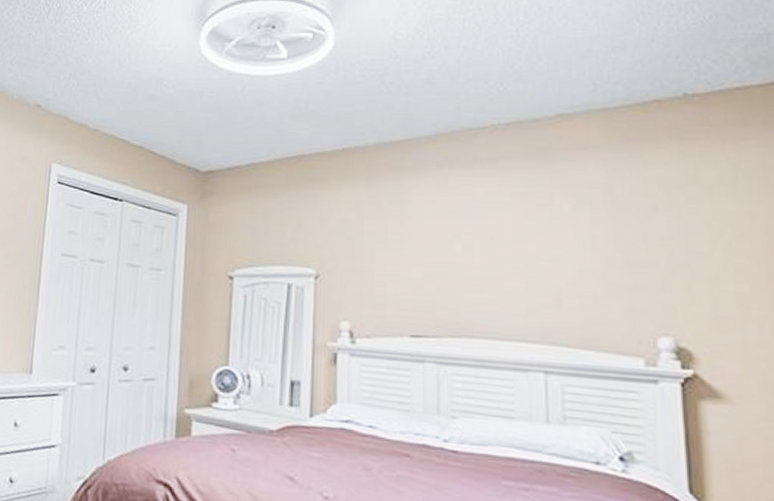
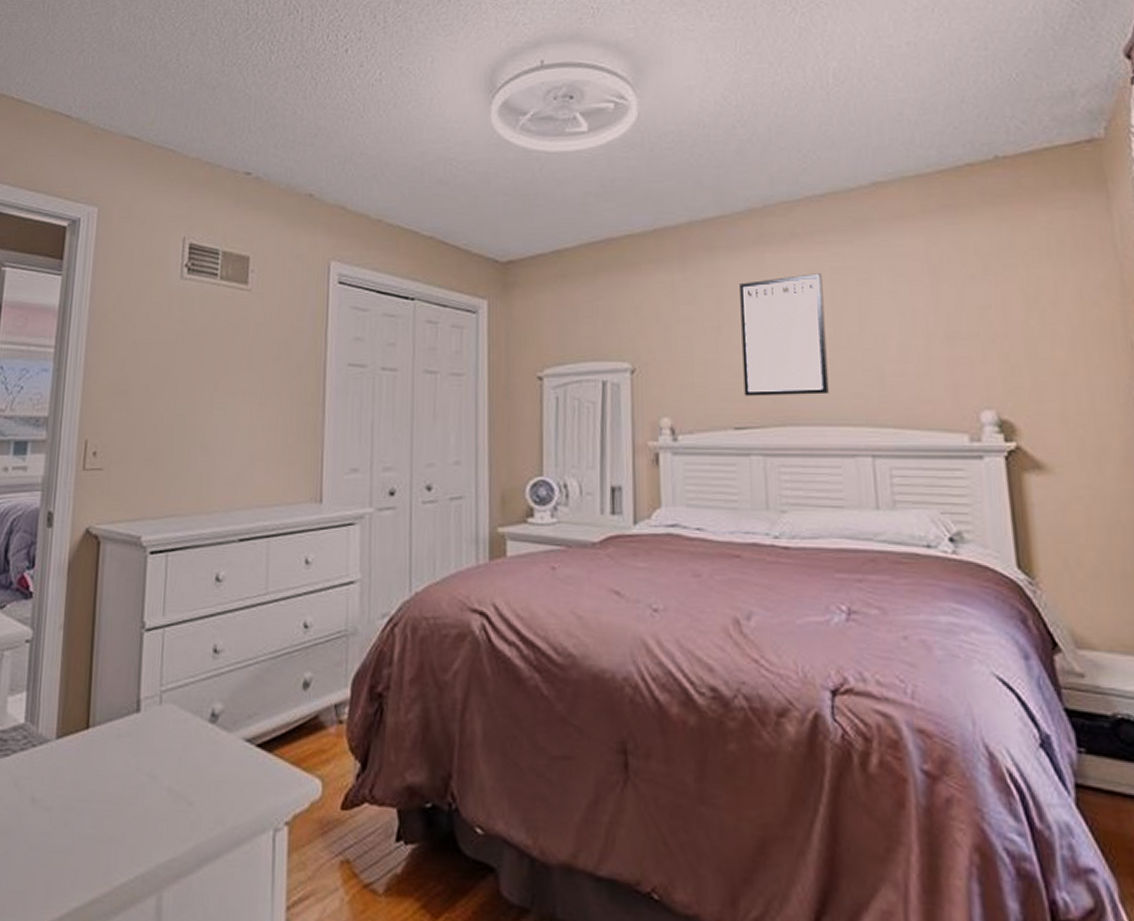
writing board: none [422,196,505,311] -> present [740,273,829,396]

